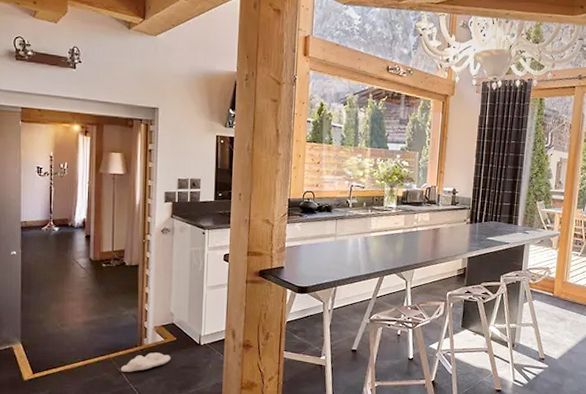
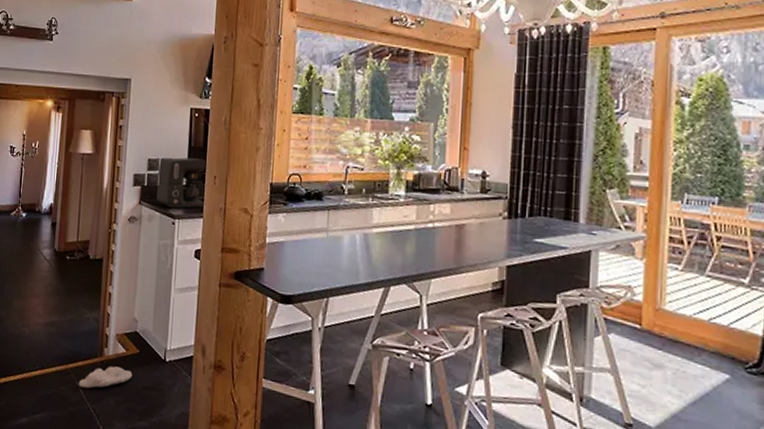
coffee maker: none [187,178,232,221] -> present [156,157,206,209]

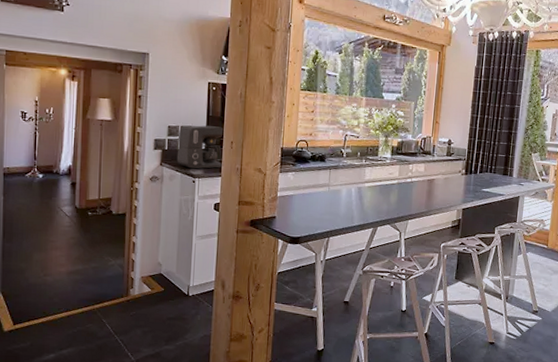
slippers: present [78,366,133,389] -> none [105,303,158,324]

